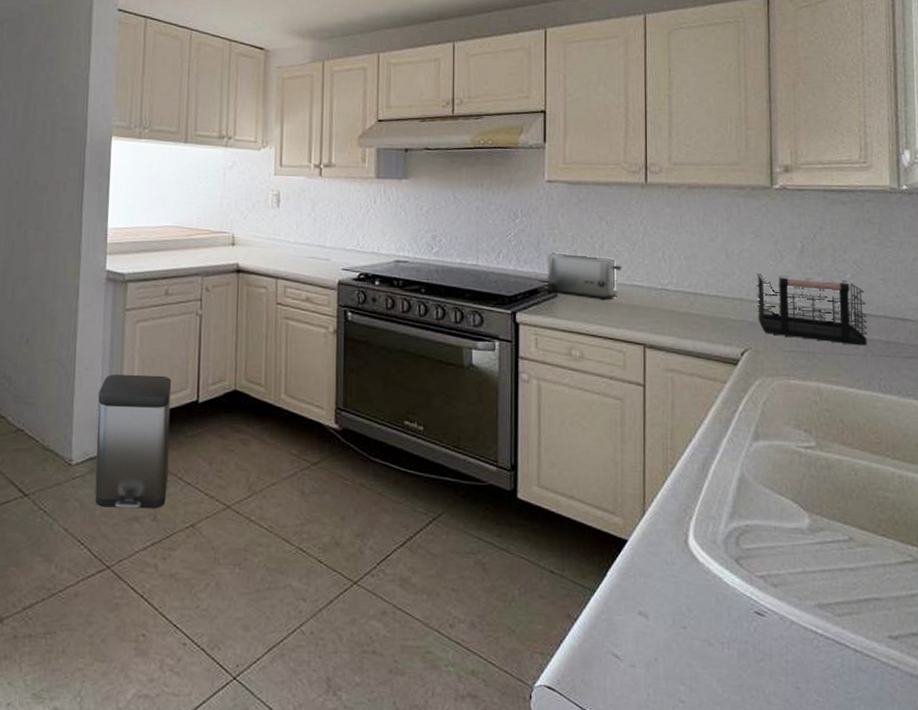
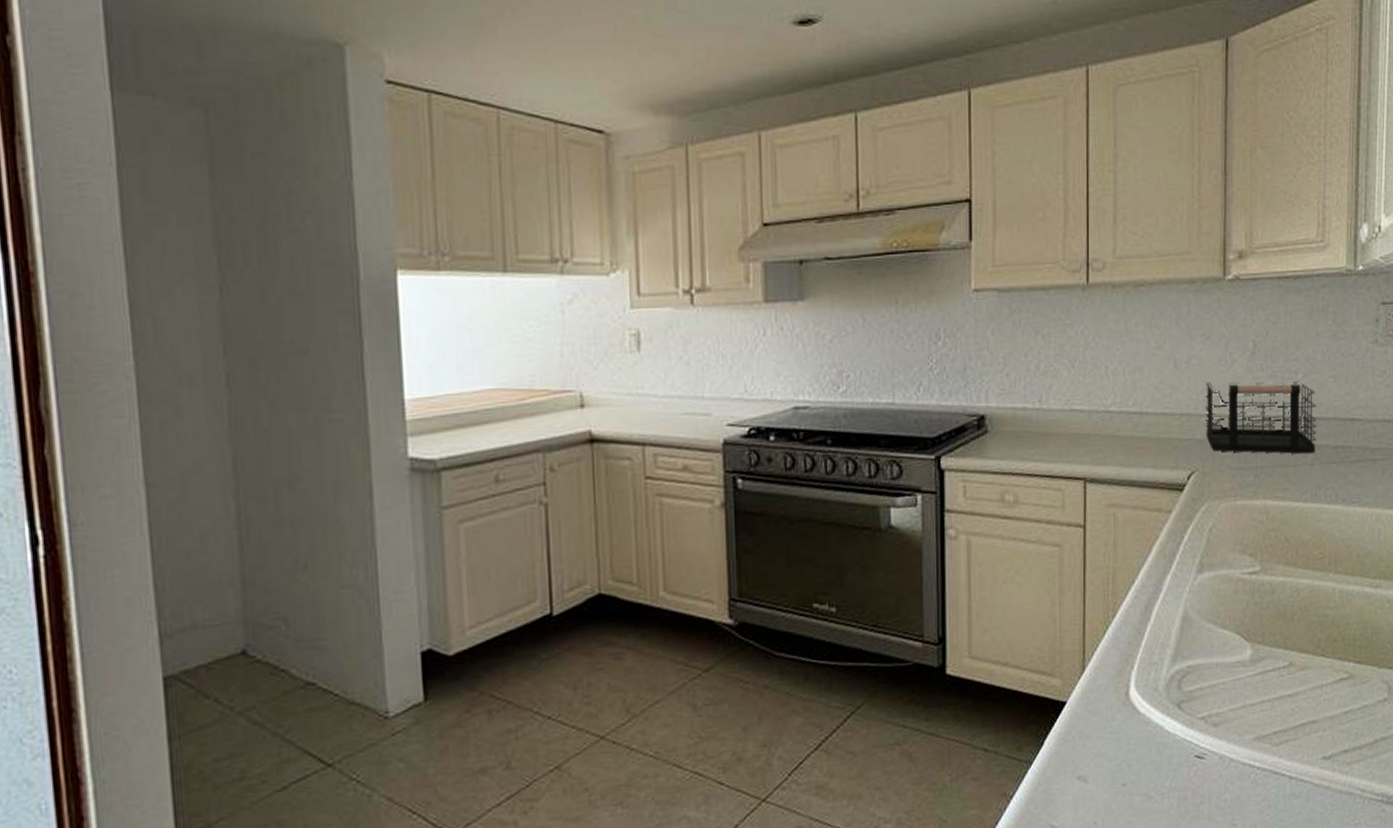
pedal bin: present [95,374,172,509] -> none [415,587,521,764]
toaster: present [547,251,622,302] -> none [976,377,1061,433]

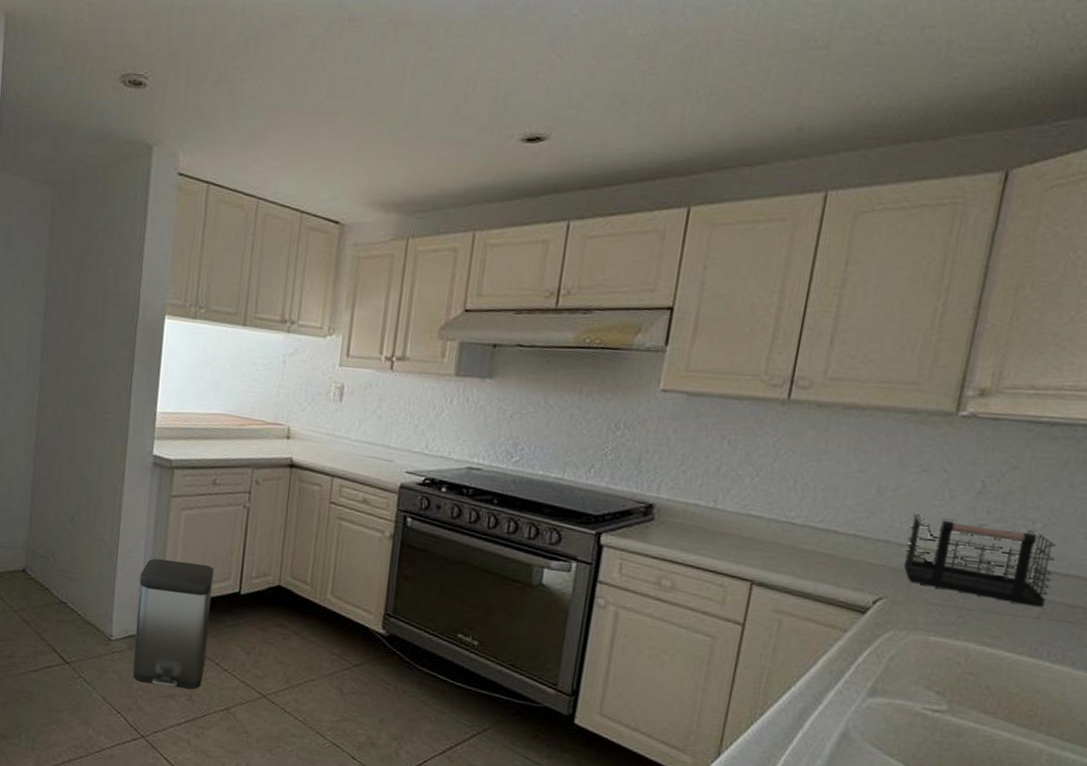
pedal bin: none [415,587,521,764] -> present [133,558,215,690]

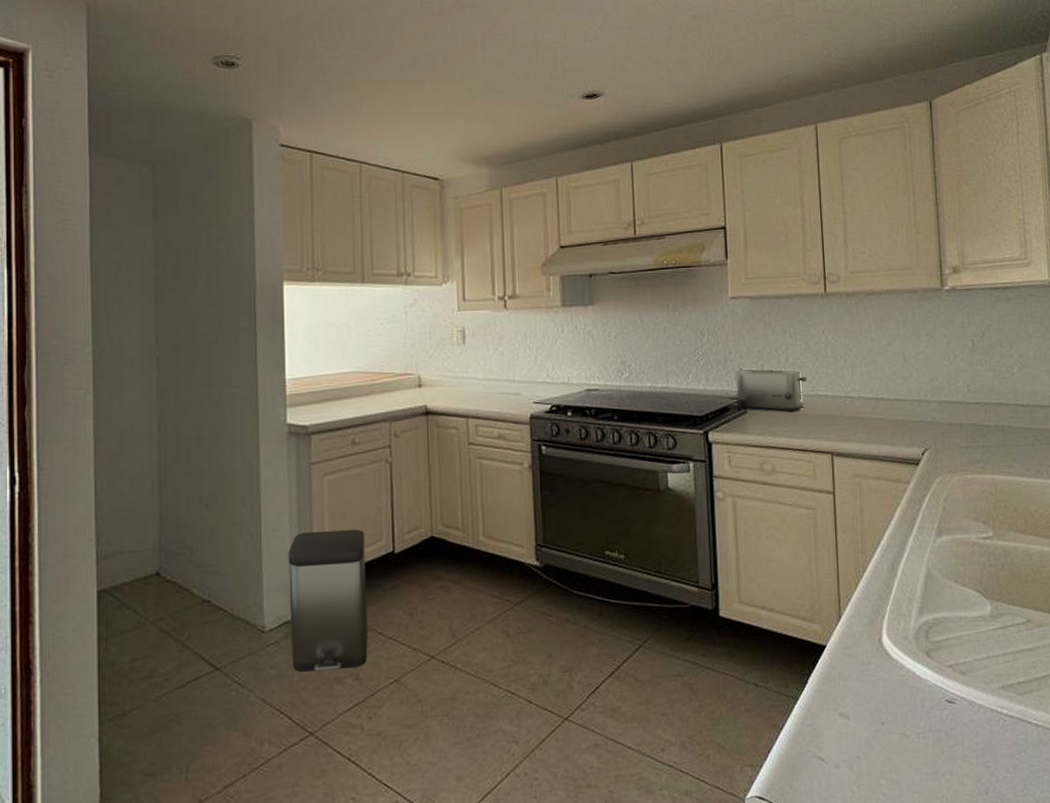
toaster: none [643,471,740,530] -> present [735,367,807,414]
dish rack: present [903,514,1057,608] -> none [932,374,1036,436]

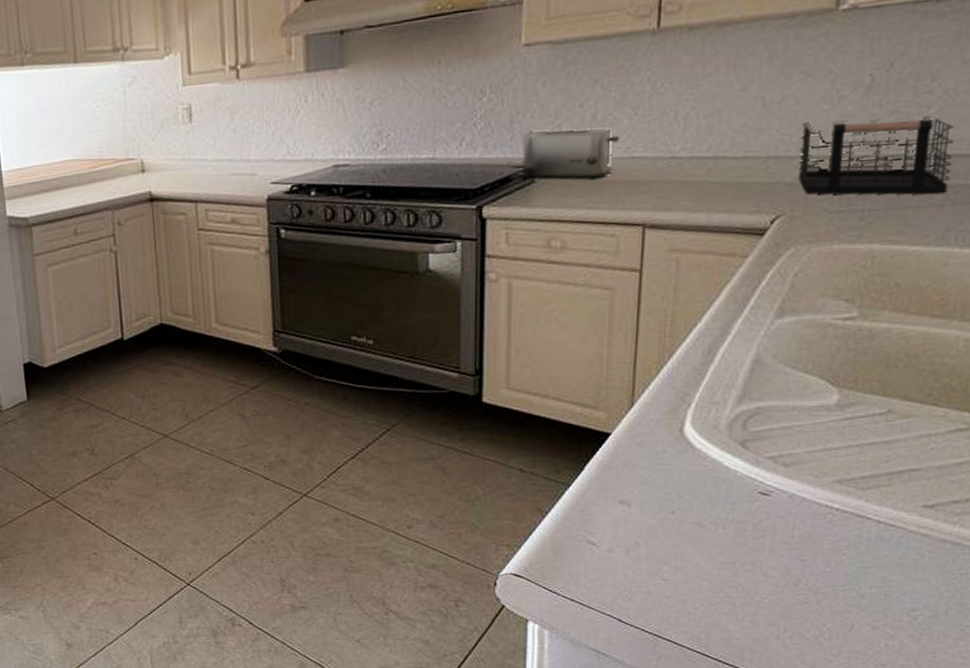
pedal bin: present [288,529,368,672] -> none [18,317,102,446]
dish rack: none [932,374,1036,436] -> present [798,116,955,195]

